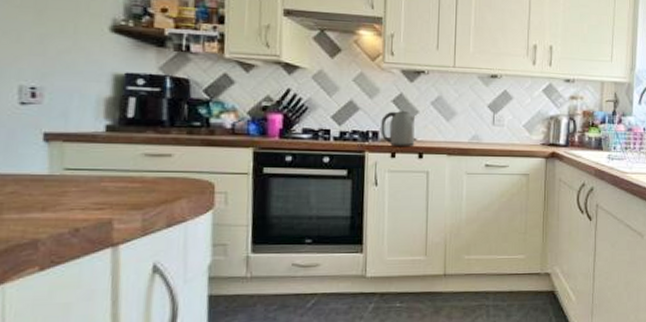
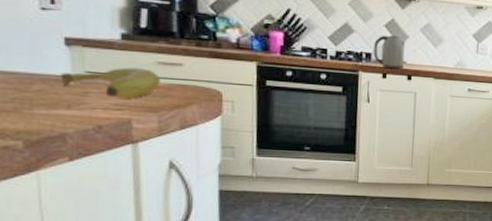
fruit: none [36,162,147,196] -> present [60,67,160,99]

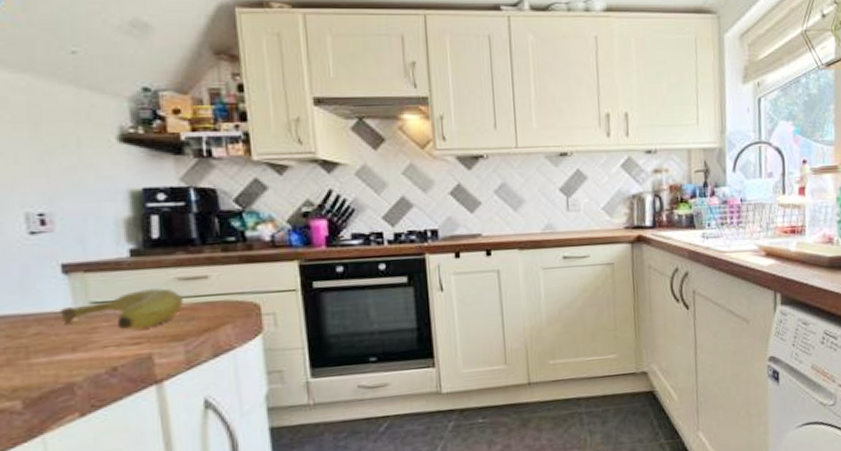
kettle: present [373,34,406,70] -> none [439,202,481,246]

